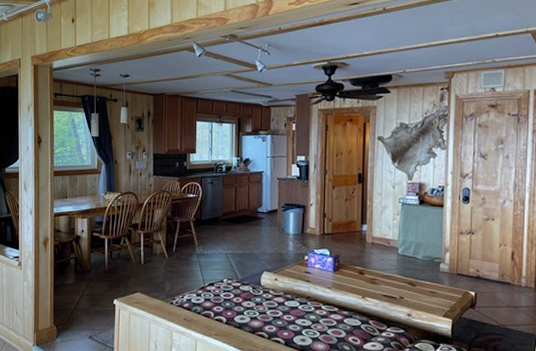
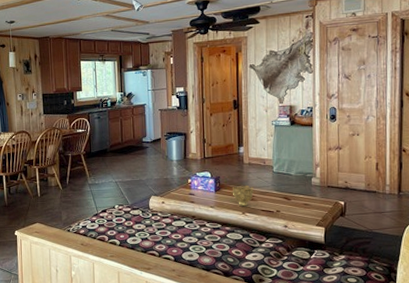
decorative bowl: none [352,266,376,291] -> present [232,185,254,207]

